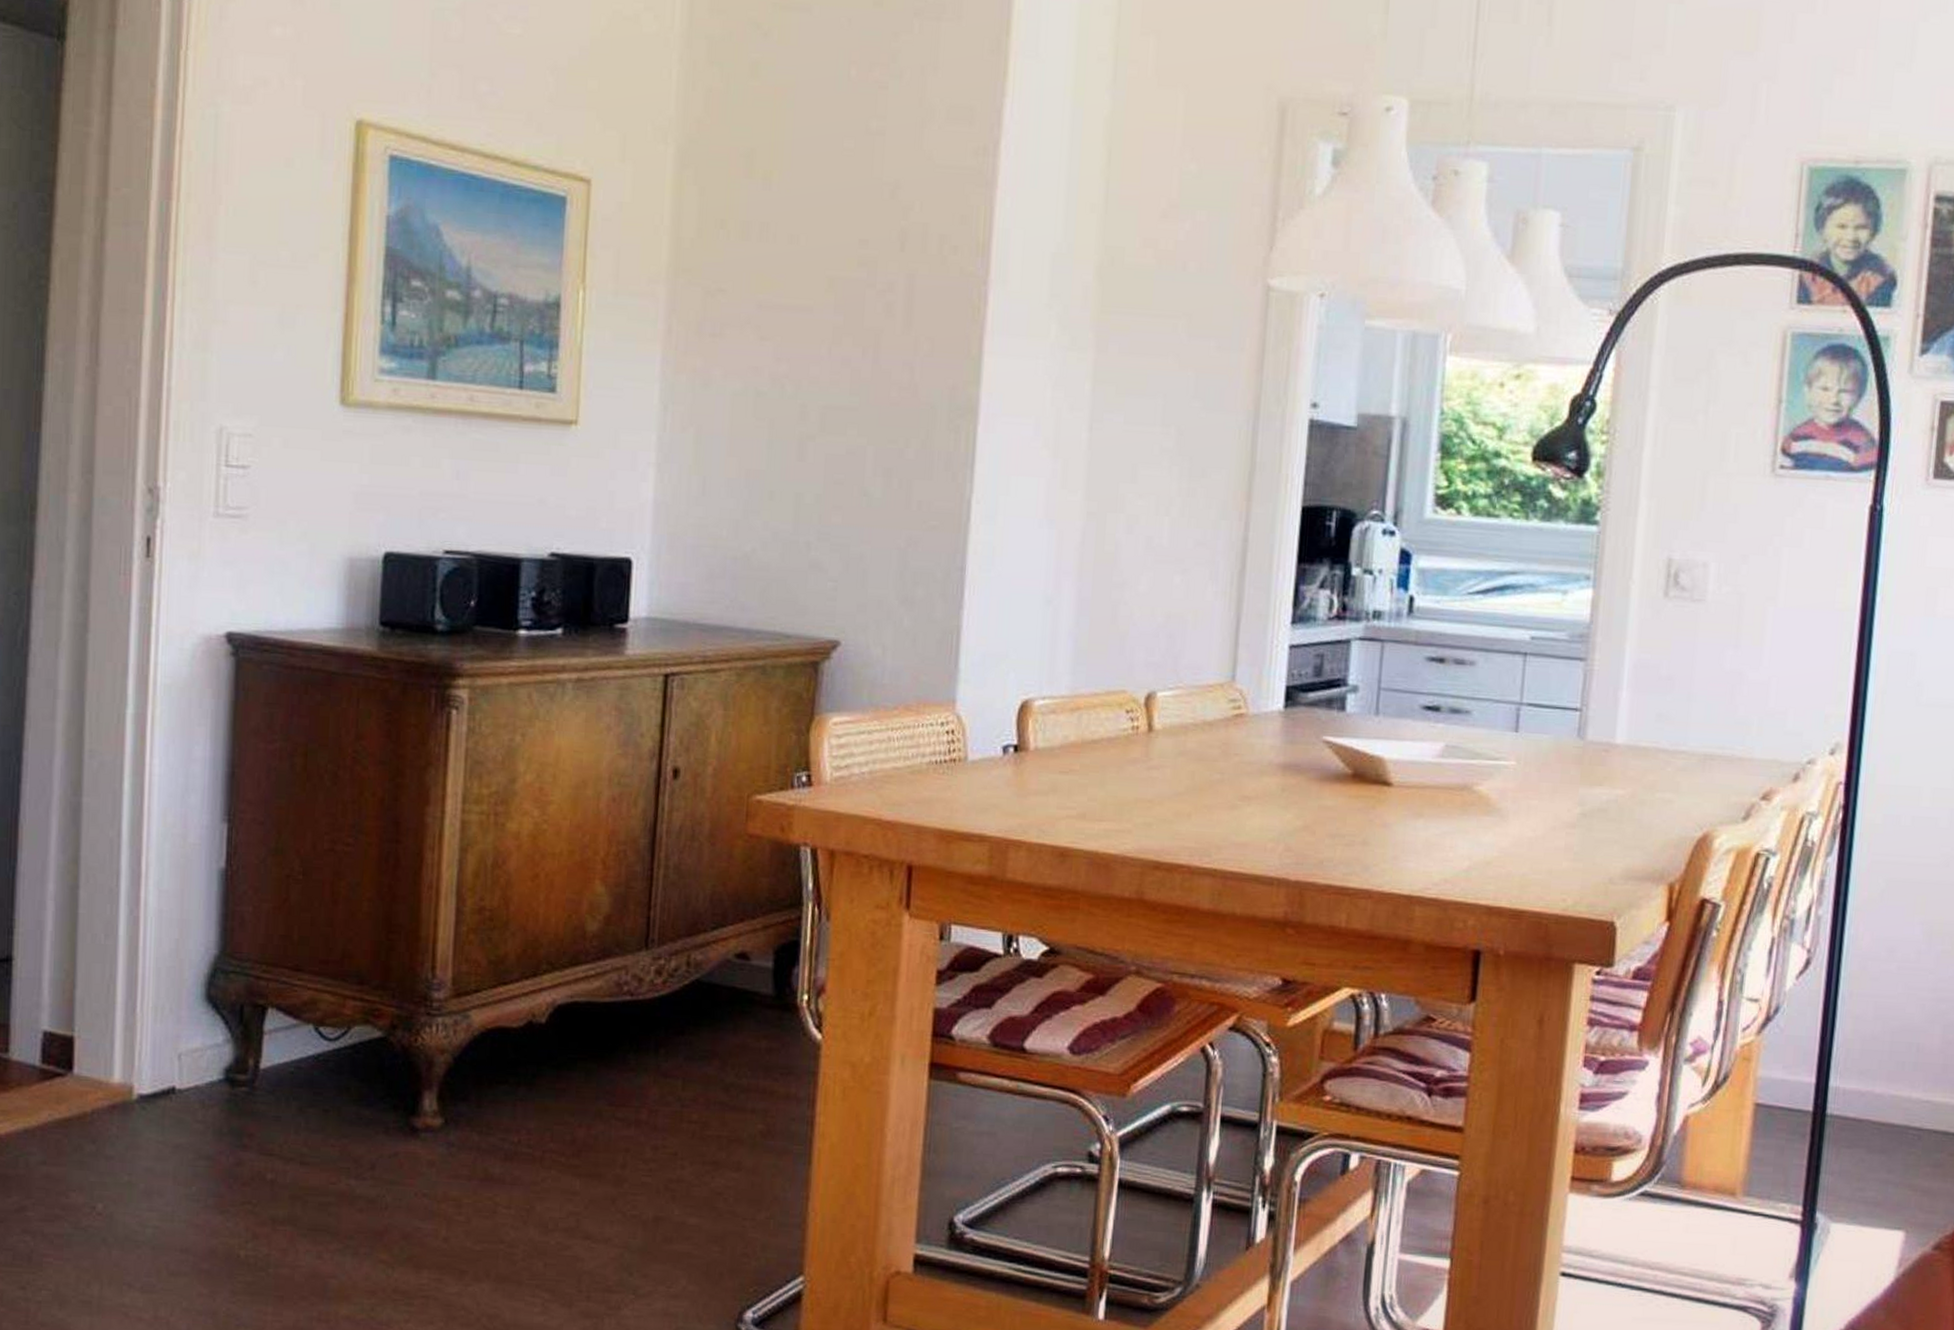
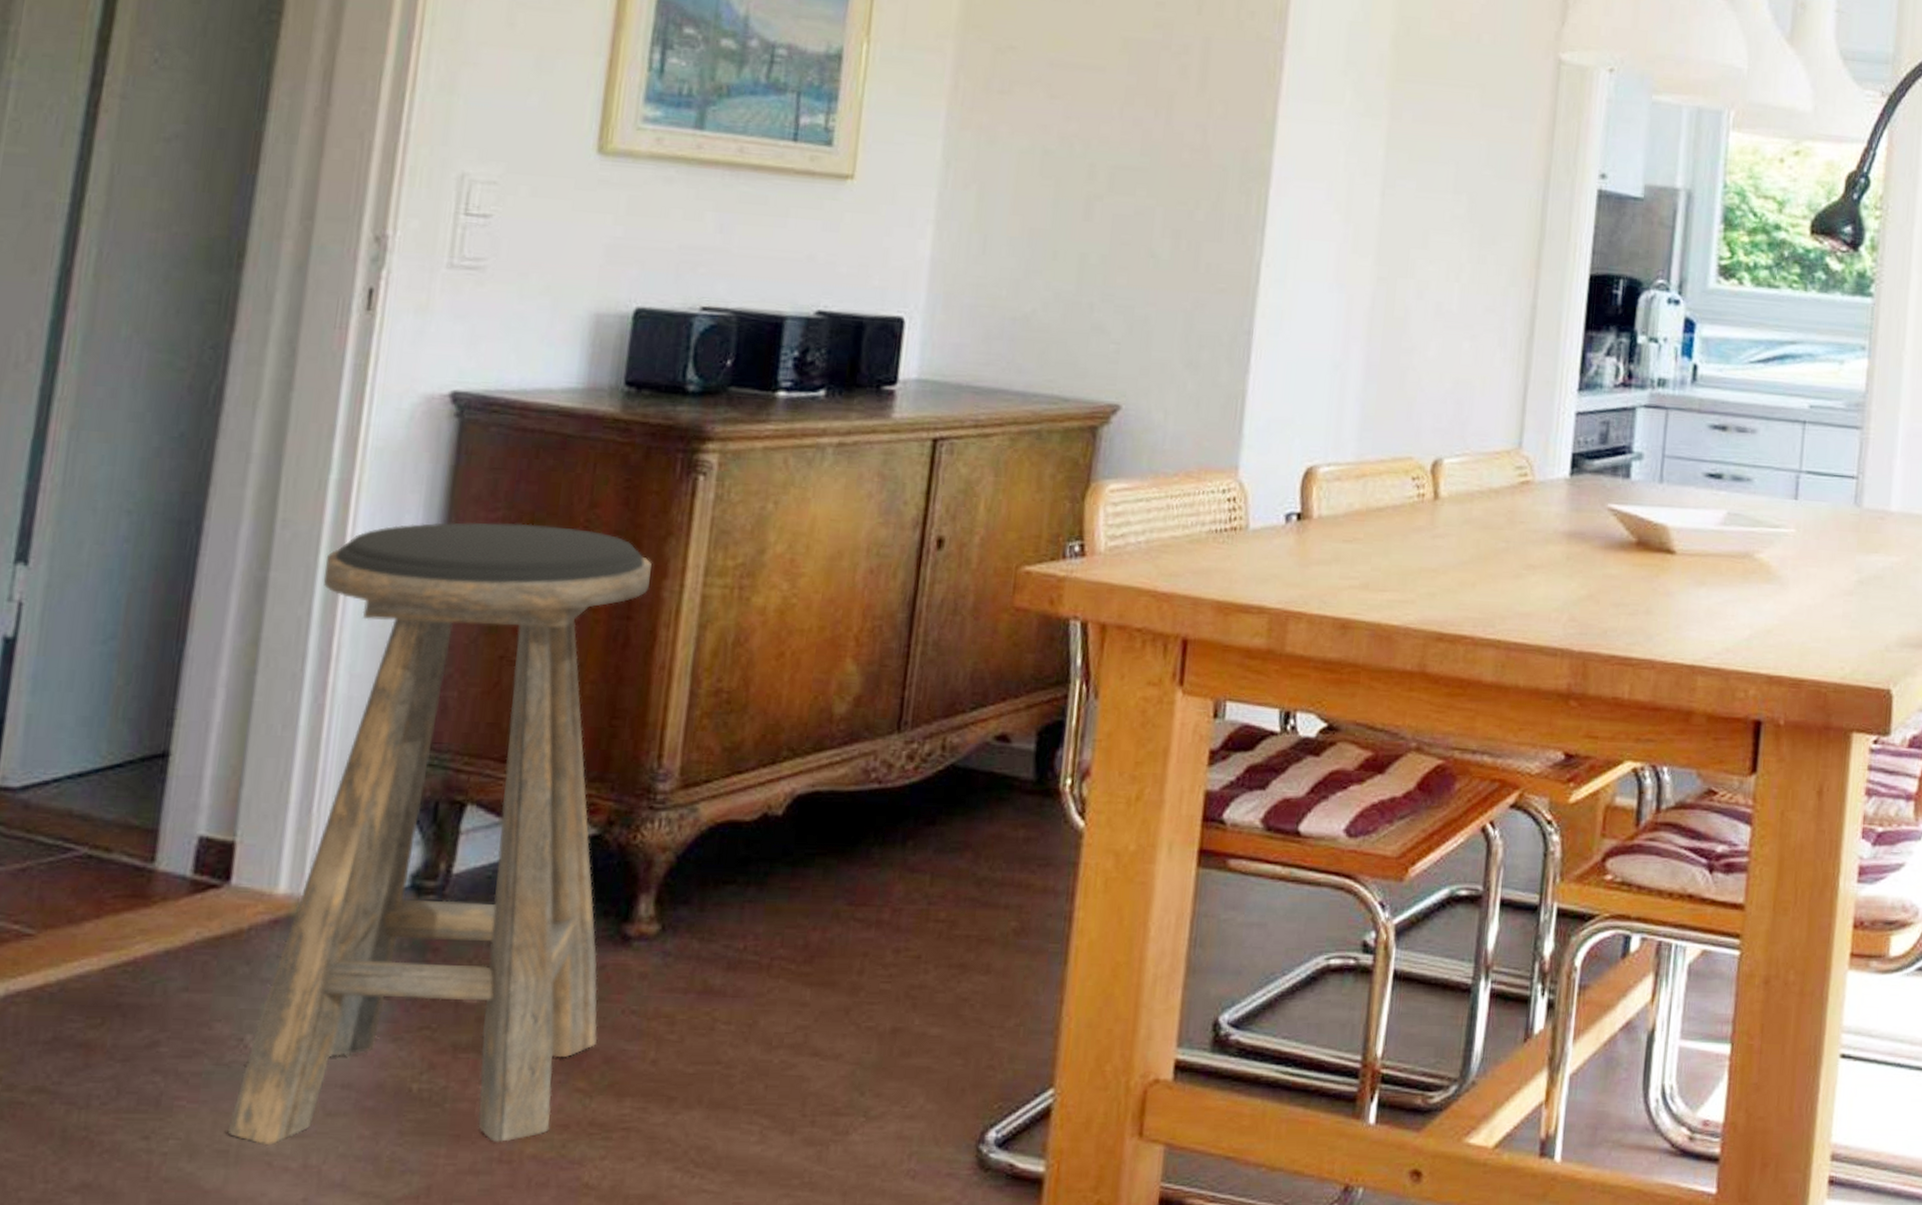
stool: none [89,752,415,1304] -> present [227,522,652,1146]

